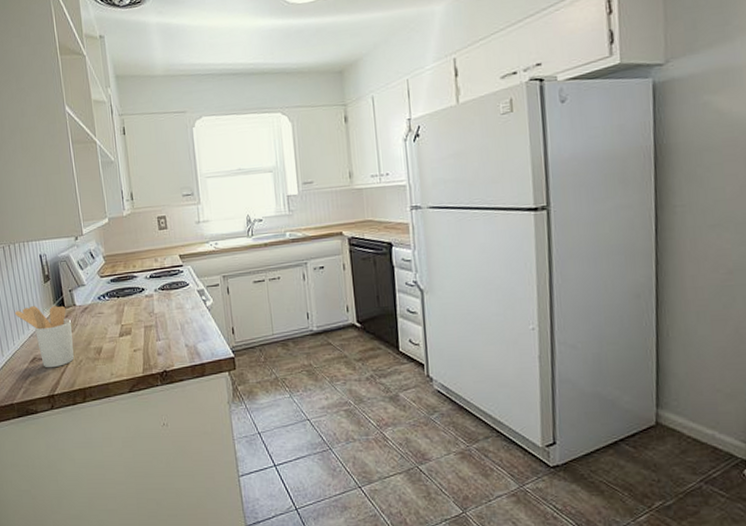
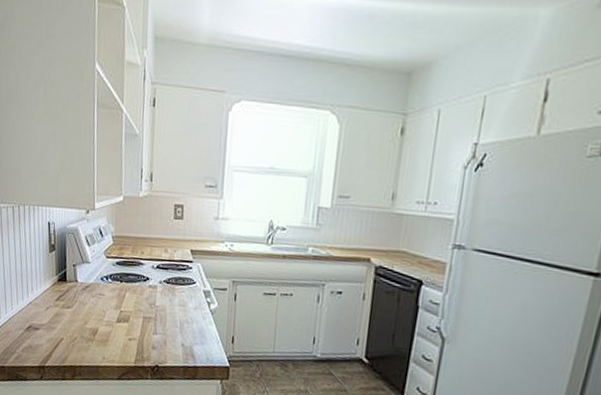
utensil holder: present [15,306,74,368] -> none [17,273,72,340]

